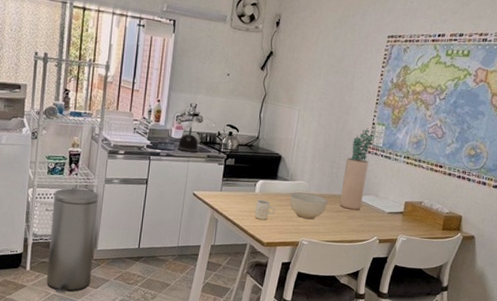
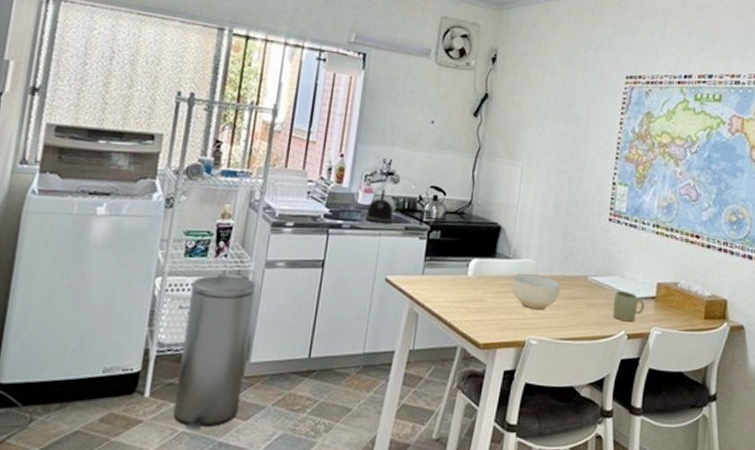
mug: present [255,199,275,220] -> none [467,285,494,312]
vase: present [339,127,373,211] -> none [576,188,614,297]
mug: none [367,207,395,231] -> present [612,291,645,322]

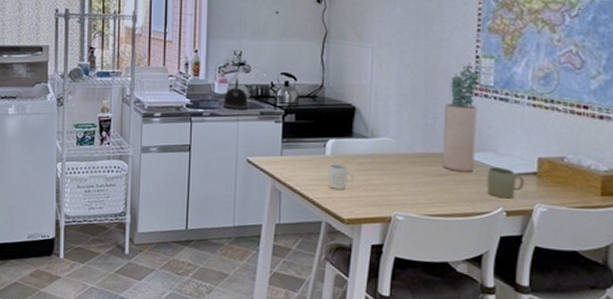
pedal bin: present [173,275,256,431] -> none [83,159,136,287]
mug: none [467,285,494,312] -> present [328,164,354,189]
bowl: present [512,274,562,310] -> none [372,152,426,187]
vase: none [576,188,614,297] -> present [442,62,479,173]

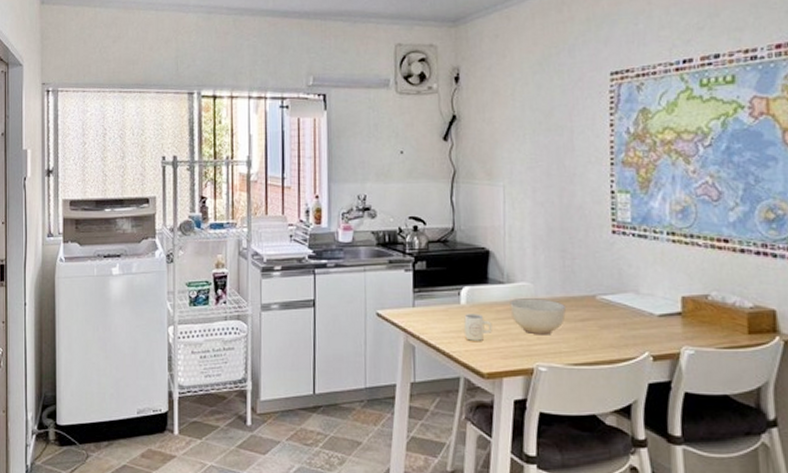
kettle: present [223,79,248,111] -> none [348,225,375,260]
bowl: none [372,152,426,187] -> present [509,298,567,335]
vase: present [442,62,479,173] -> none [581,198,617,317]
mug: present [486,167,525,199] -> none [630,309,670,342]

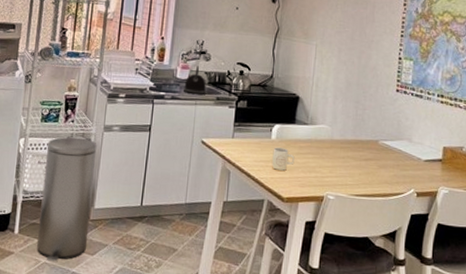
pedal bin: none [199,321,257,464] -> present [37,136,97,262]
kettle: none [348,225,375,260] -> present [184,66,206,95]
bowl: present [509,298,567,335] -> none [310,138,355,170]

